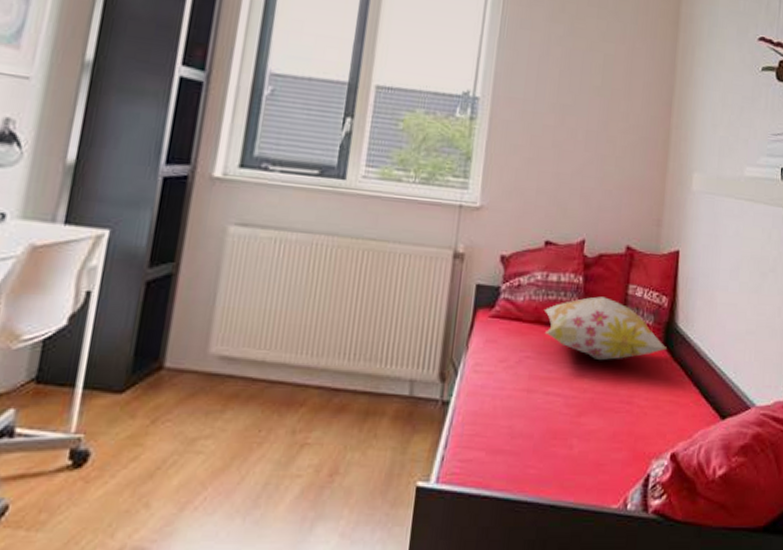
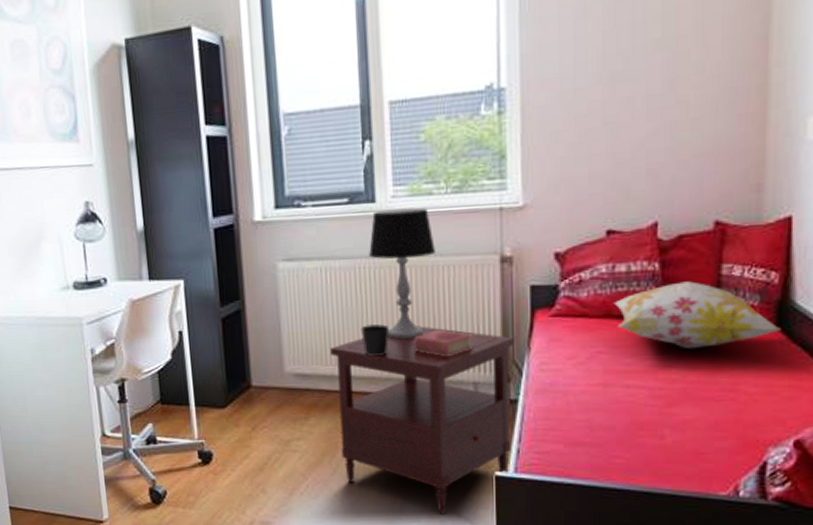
side table: none [254,313,455,534] -> present [329,326,514,515]
cup: none [304,306,336,343] -> present [361,323,390,357]
table lamp: none [329,188,396,328] -> present [369,208,435,340]
book: none [357,319,418,350] -> present [413,329,474,357]

